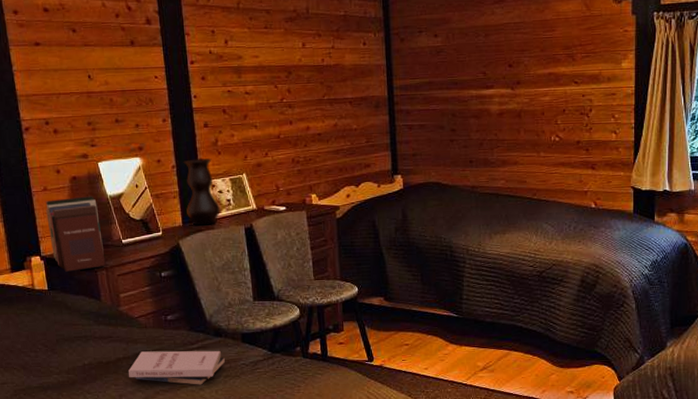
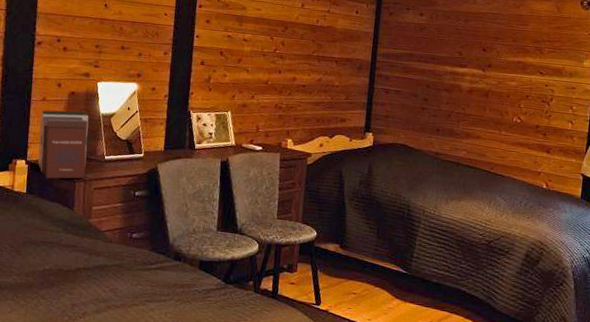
books: present [128,350,225,385] -> none [85,264,180,305]
vase: present [183,158,221,226] -> none [170,91,202,154]

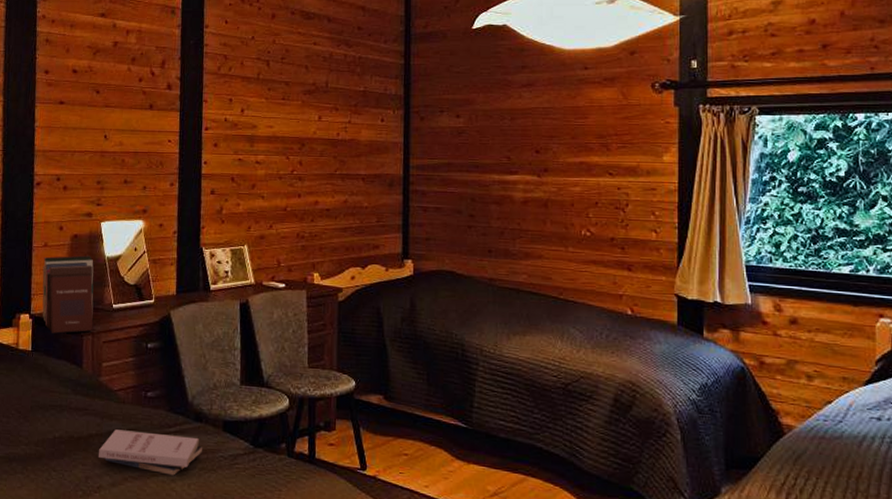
books: none [85,264,180,305] -> present [99,429,202,476]

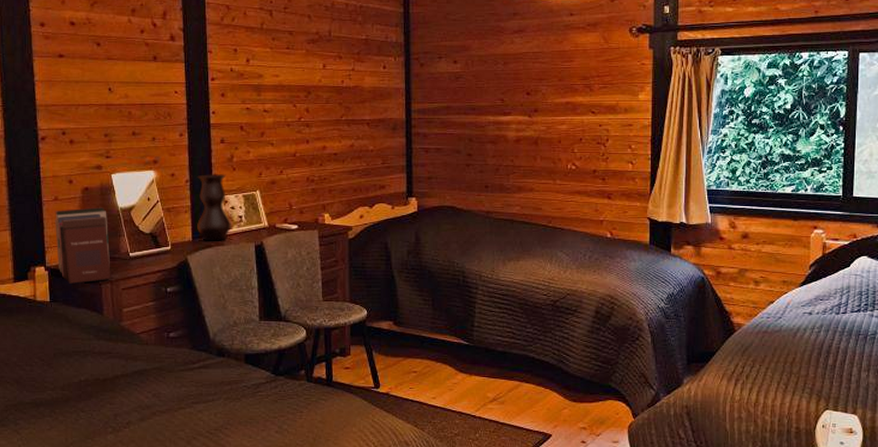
books: present [99,429,202,476] -> none [126,369,226,407]
vase: none [182,225,218,297] -> present [197,173,232,241]

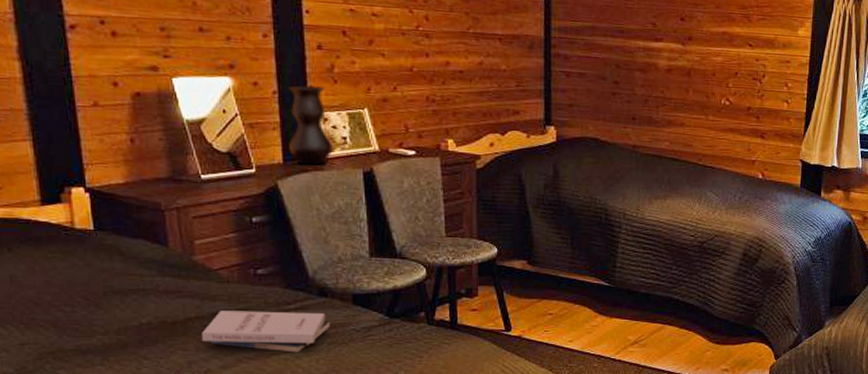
books: present [55,207,111,285] -> none [95,117,177,210]
books: none [126,369,226,407] -> present [202,311,330,353]

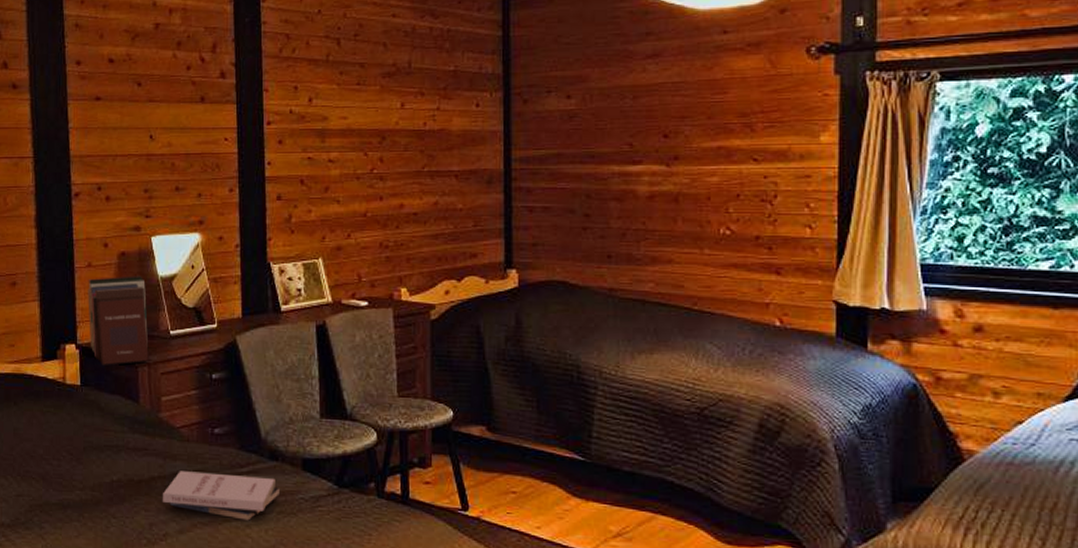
books: none [95,117,177,210] -> present [88,276,149,366]
vase: present [287,84,334,166] -> none [248,236,289,319]

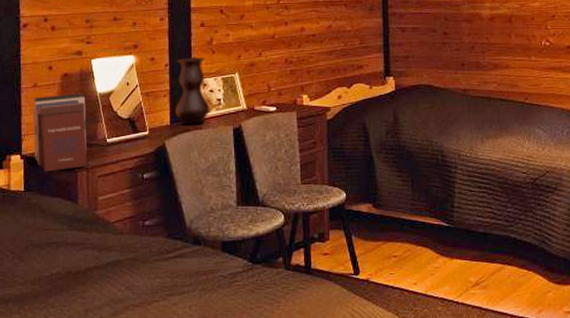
books: present [163,471,279,521] -> none [98,260,202,299]
vase: none [248,236,289,319] -> present [176,56,211,125]

